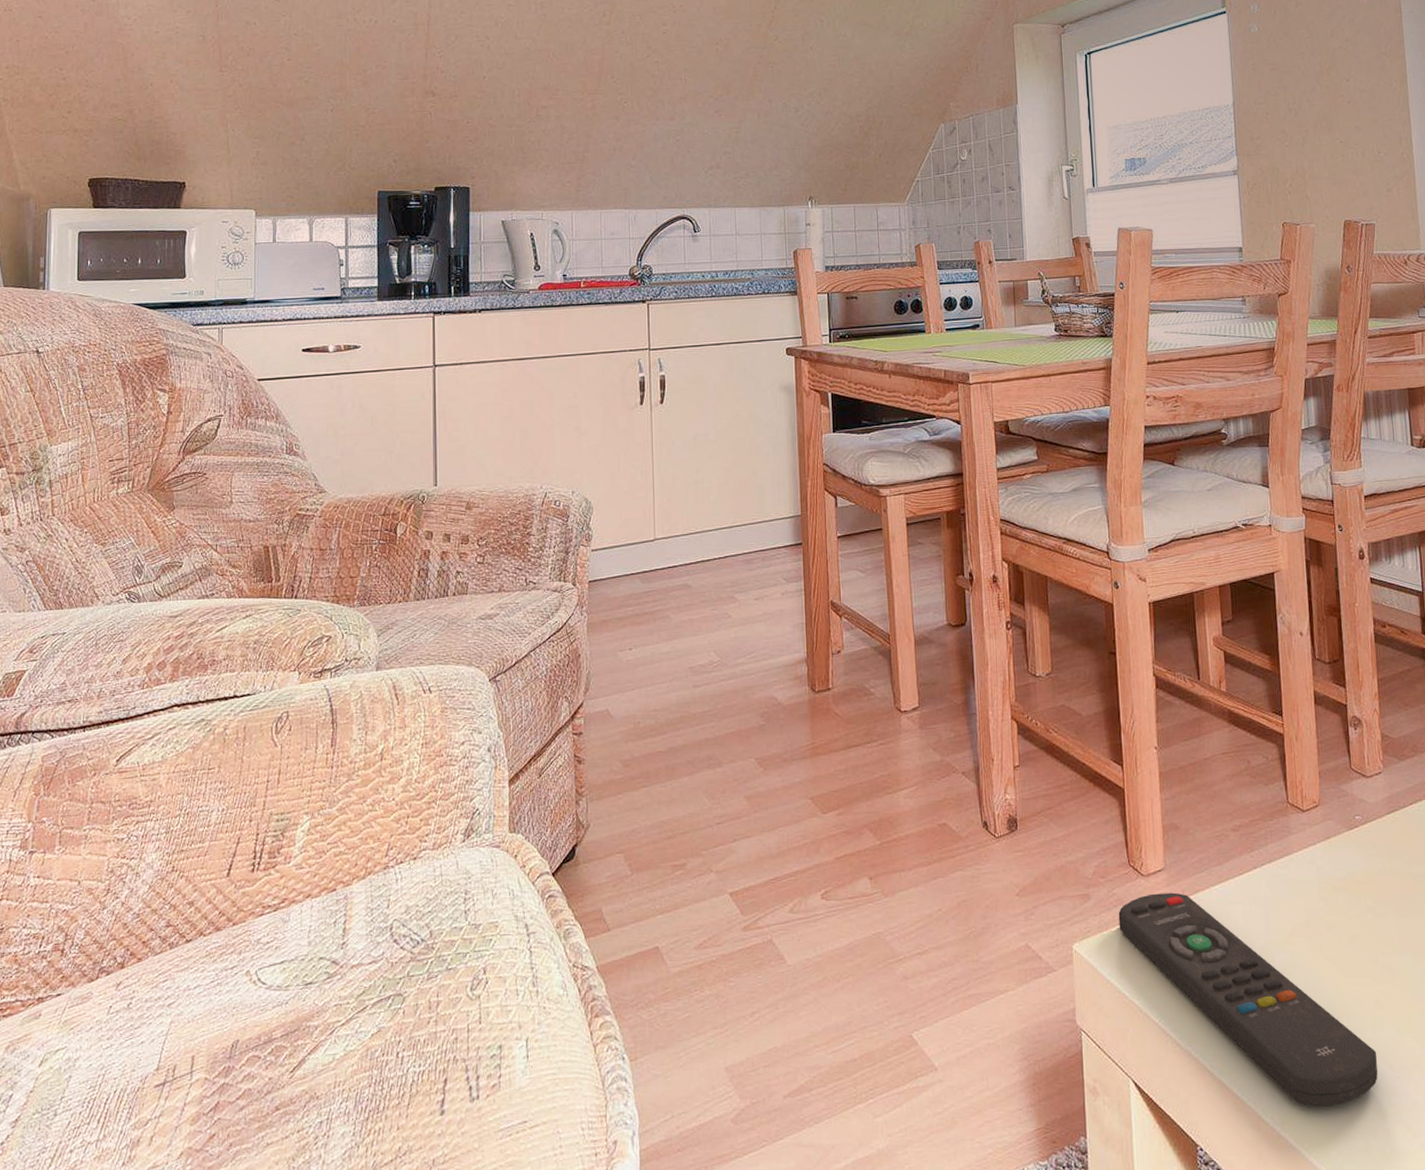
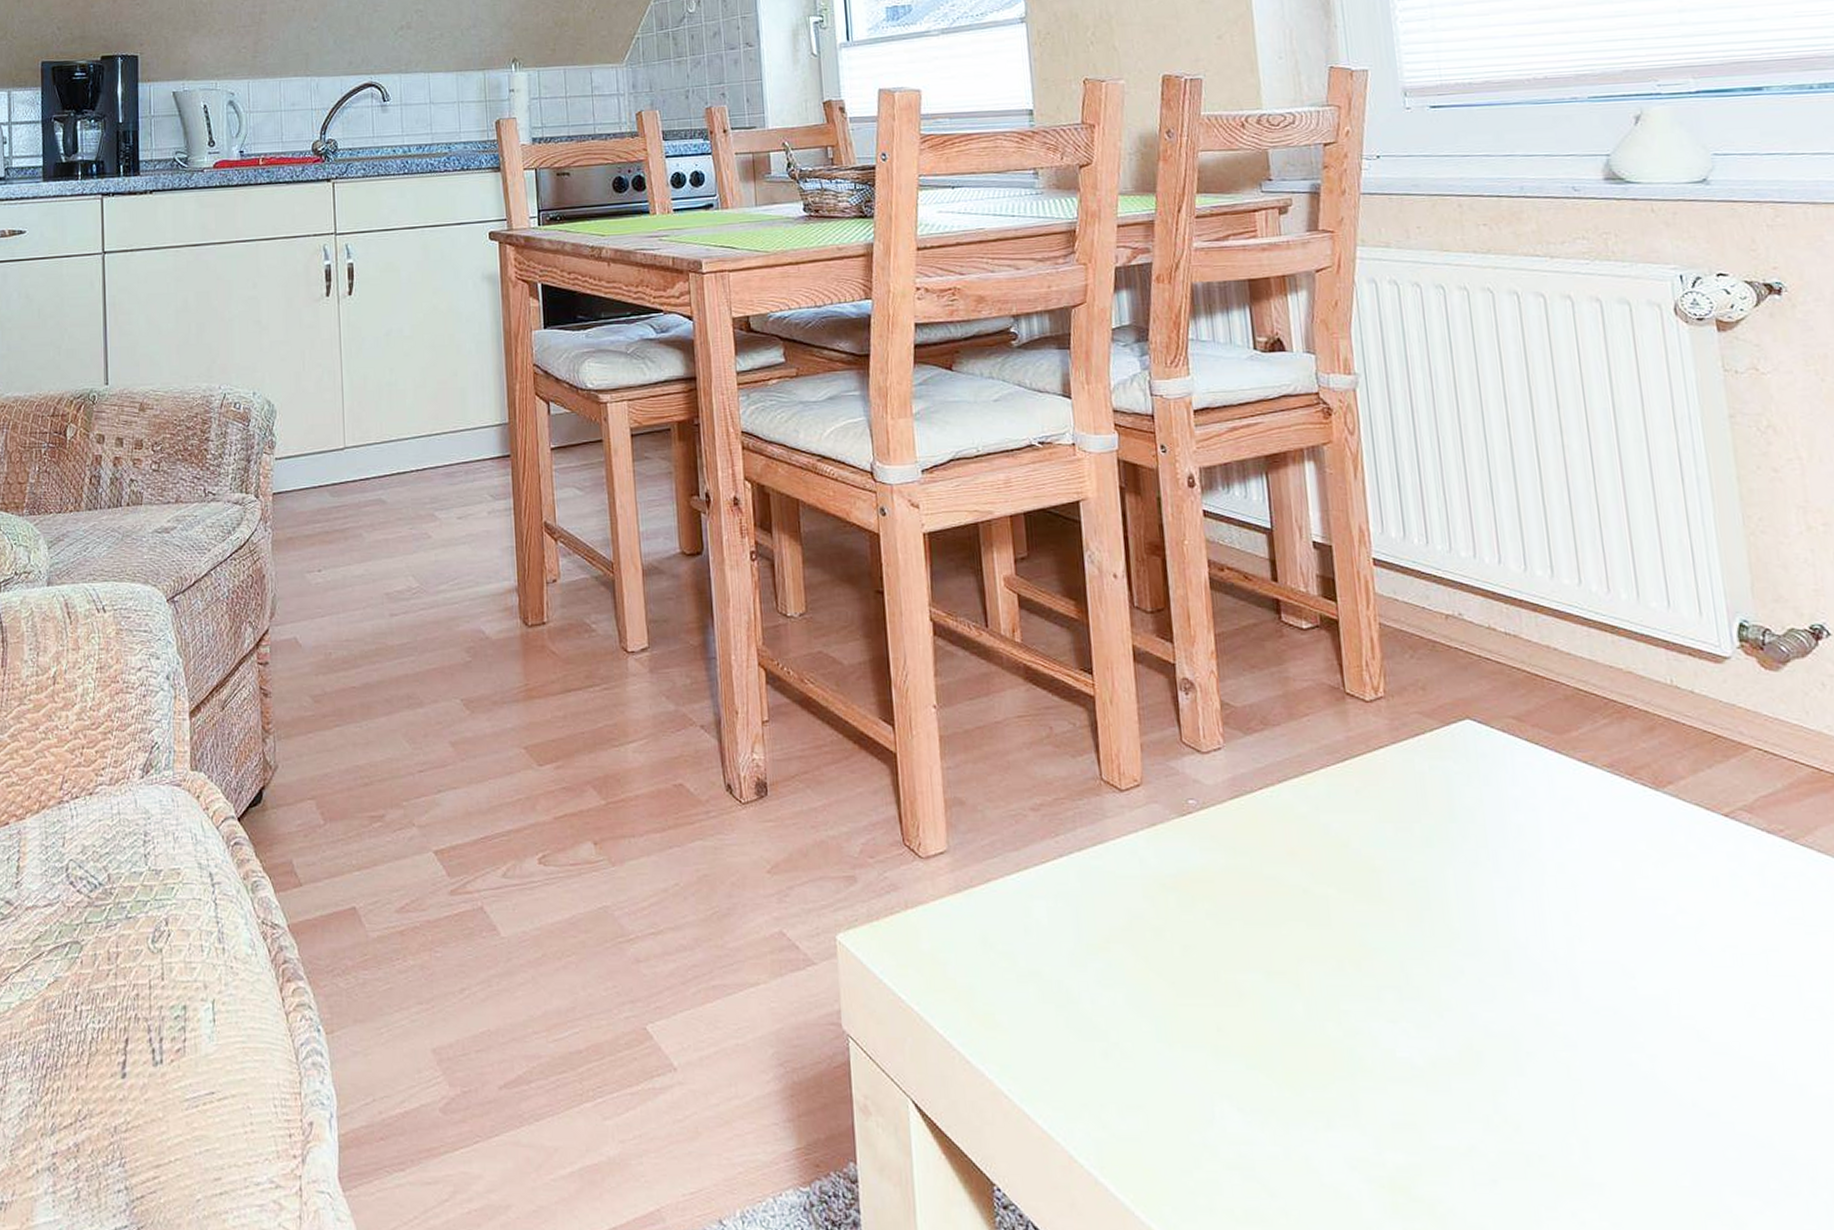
remote control: present [1118,892,1378,1106] -> none [891,880,1223,1150]

